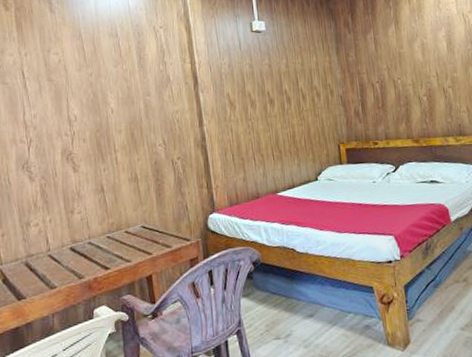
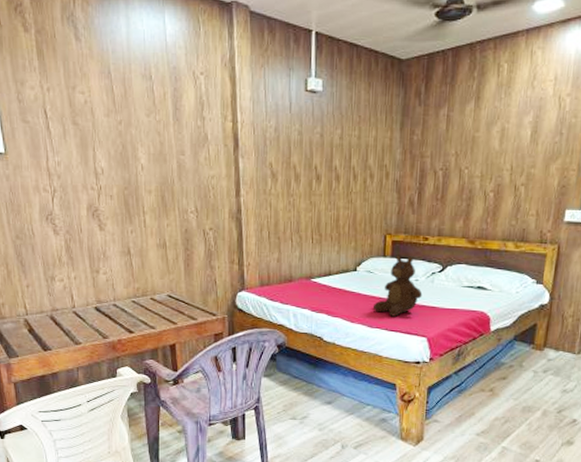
teddy bear: none [338,159,382,220] -> present [372,253,423,317]

